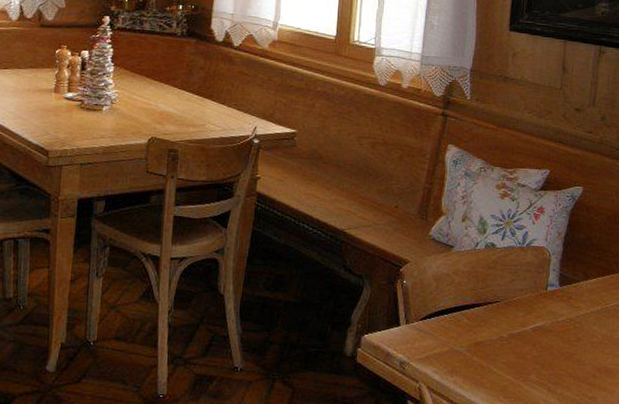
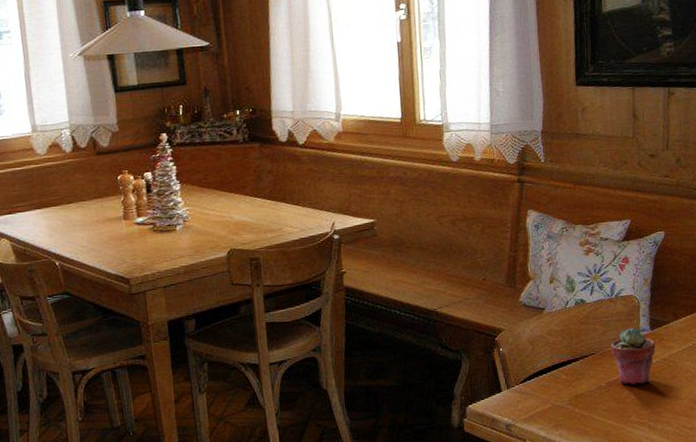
potted succulent: none [517,281,563,342] -> present [611,328,656,385]

